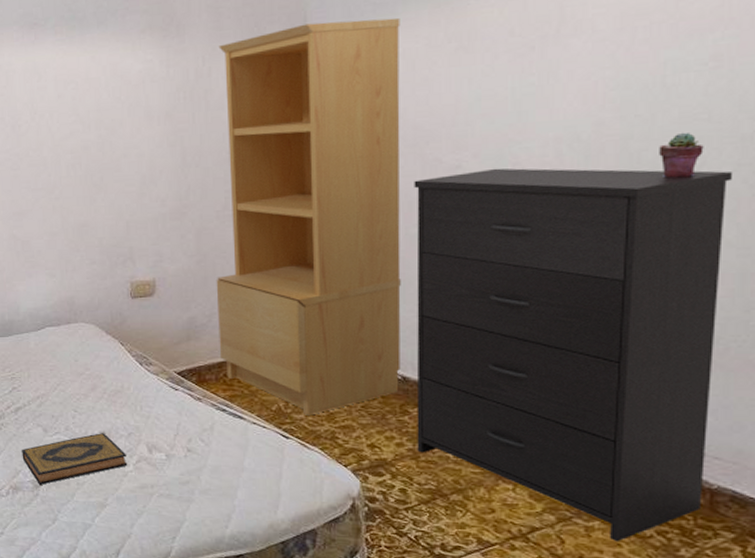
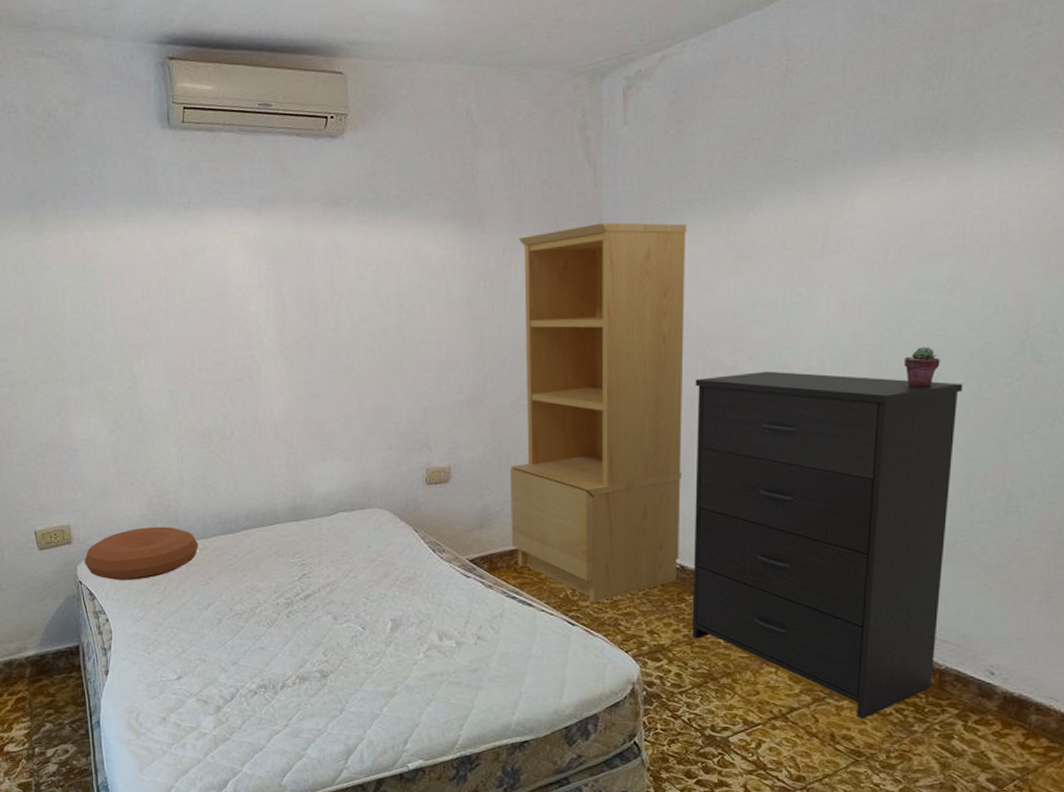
hardback book: present [22,433,128,485] -> none [310,621,418,674]

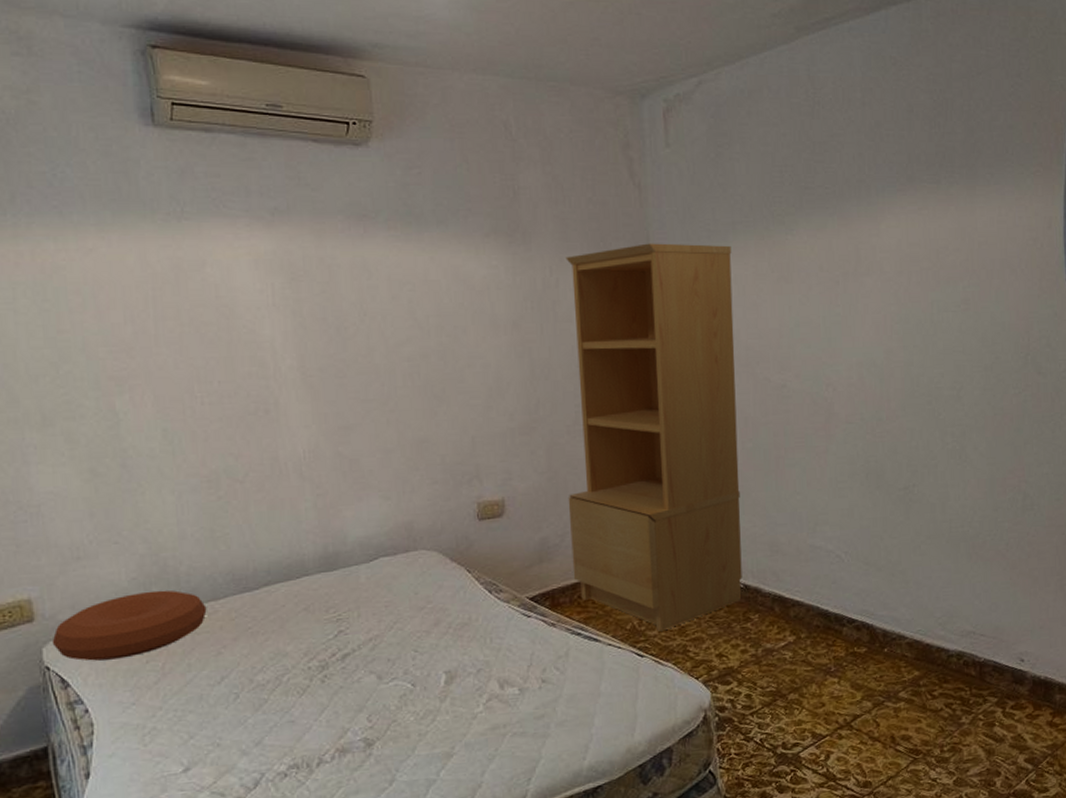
dresser: present [692,371,964,719] -> none [748,388,981,718]
potted succulent: present [904,346,940,387] -> none [931,361,961,400]

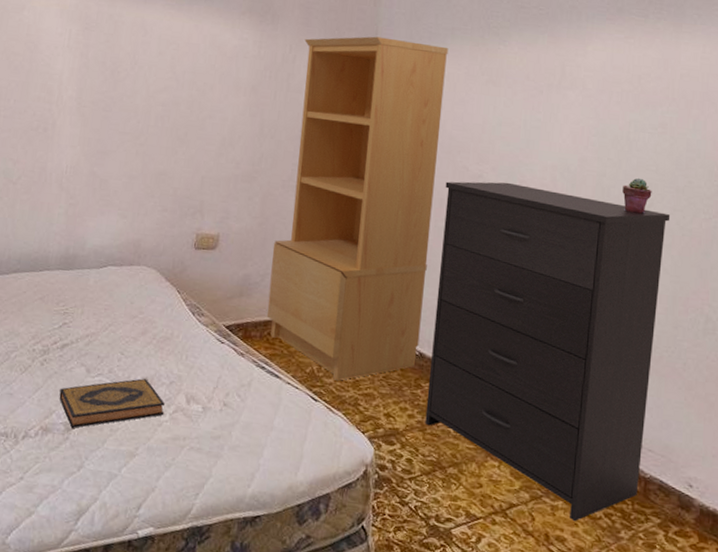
hardback book: none [350,672,477,742] -> present [59,378,166,428]
dresser: none [748,388,981,718] -> present [425,181,671,521]
potted succulent: none [931,361,961,400] -> present [622,177,652,214]

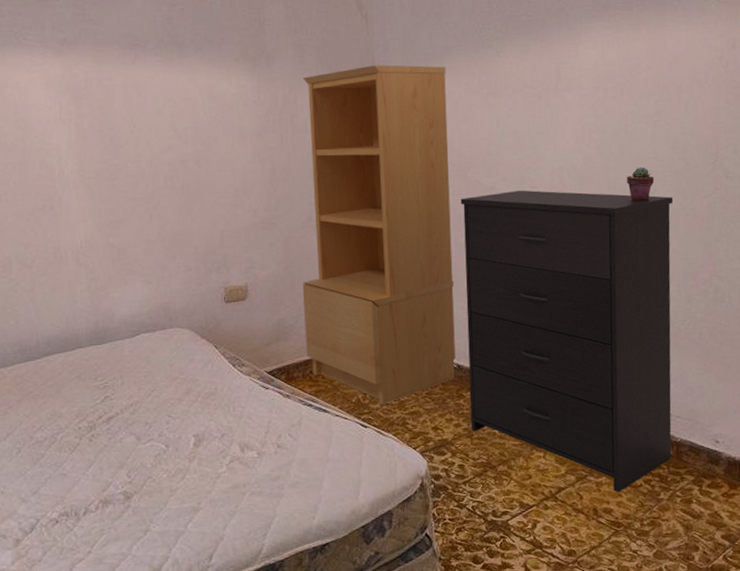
hardback book: present [59,378,166,428] -> none [113,436,221,496]

